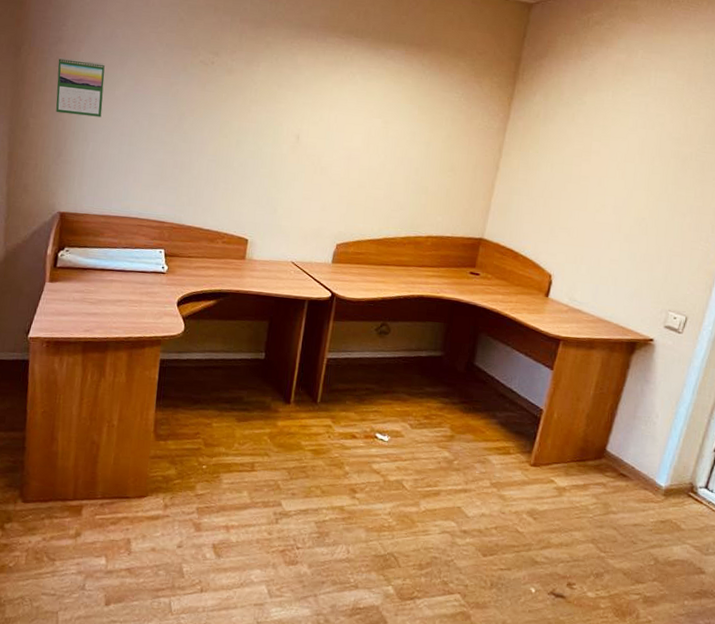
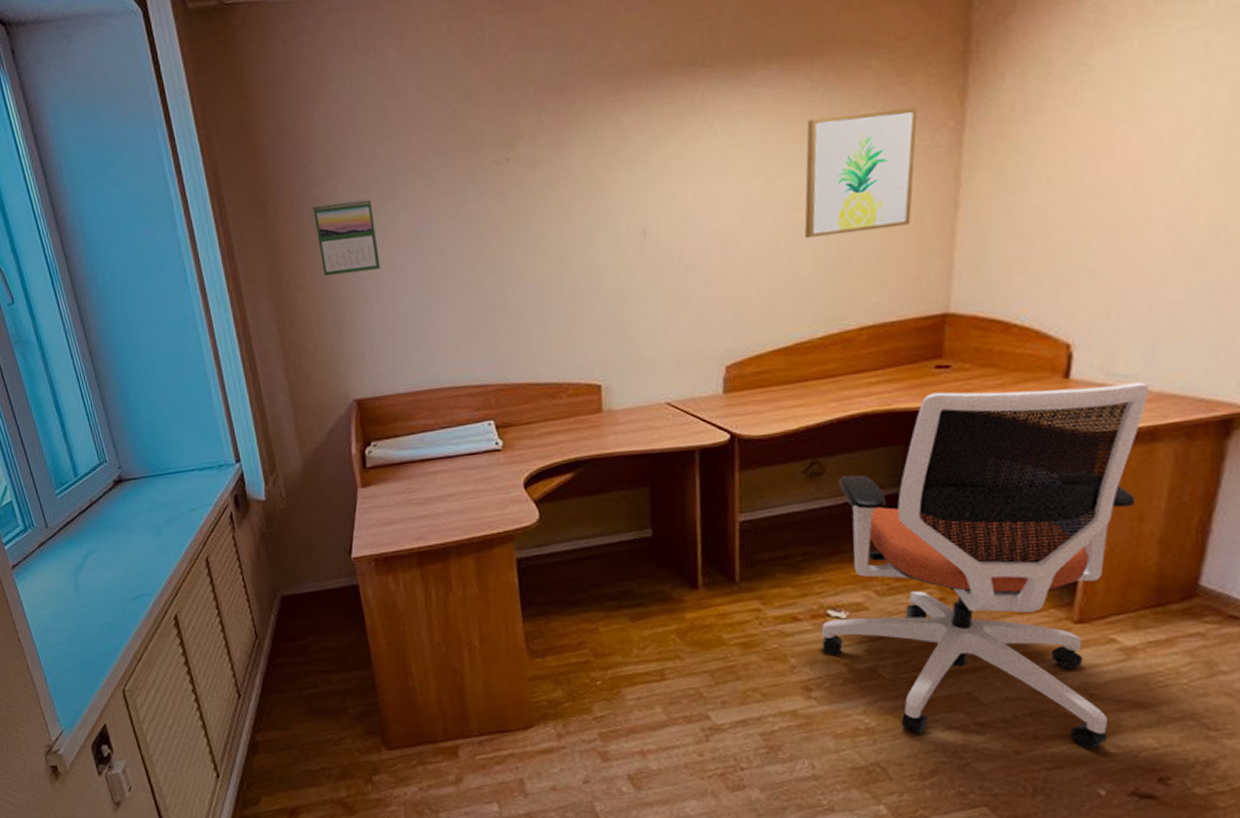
office chair: none [368,290,593,558] -> present [821,382,1151,750]
wall art: none [403,90,483,175] -> present [804,106,918,239]

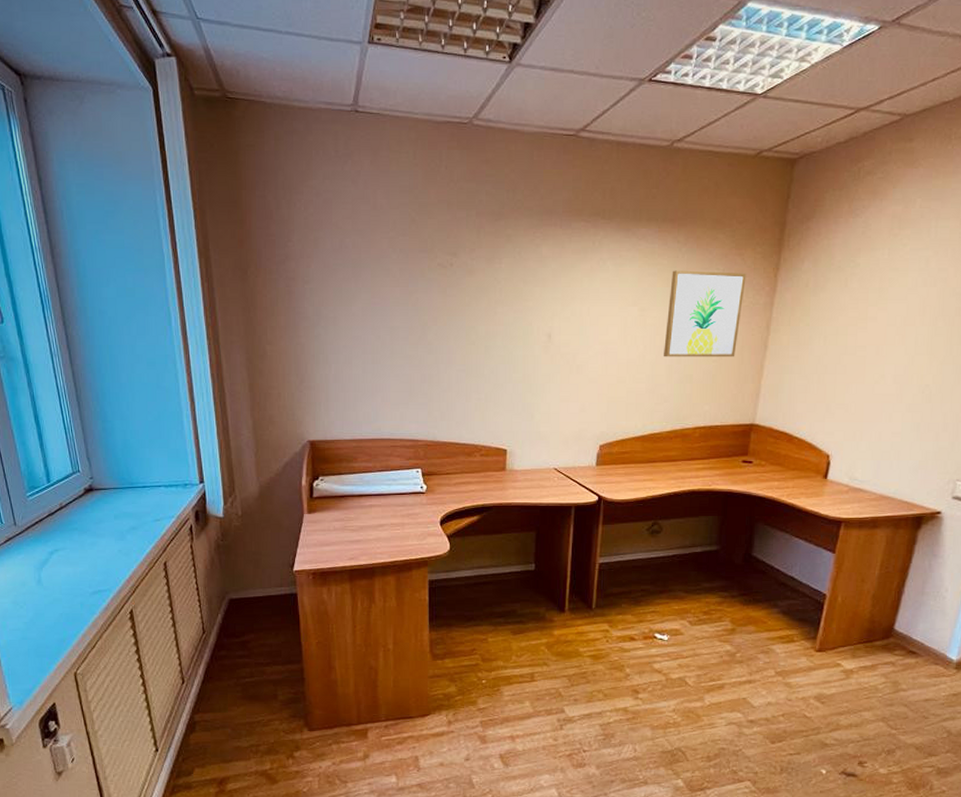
calendar: present [312,198,381,277] -> none [288,275,340,337]
office chair: present [821,382,1151,750] -> none [649,480,876,741]

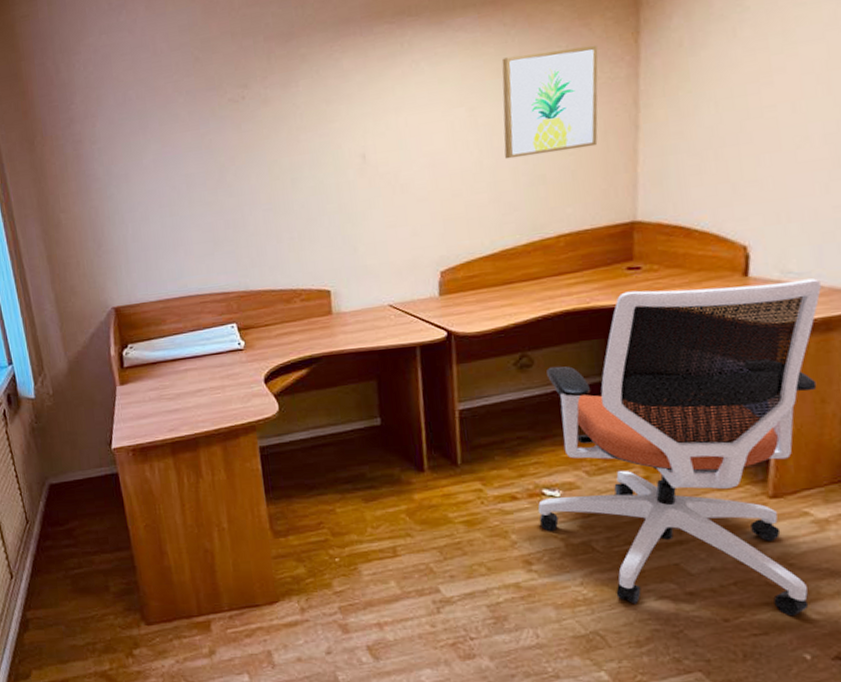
office chair: none [649,480,876,741] -> present [538,278,822,617]

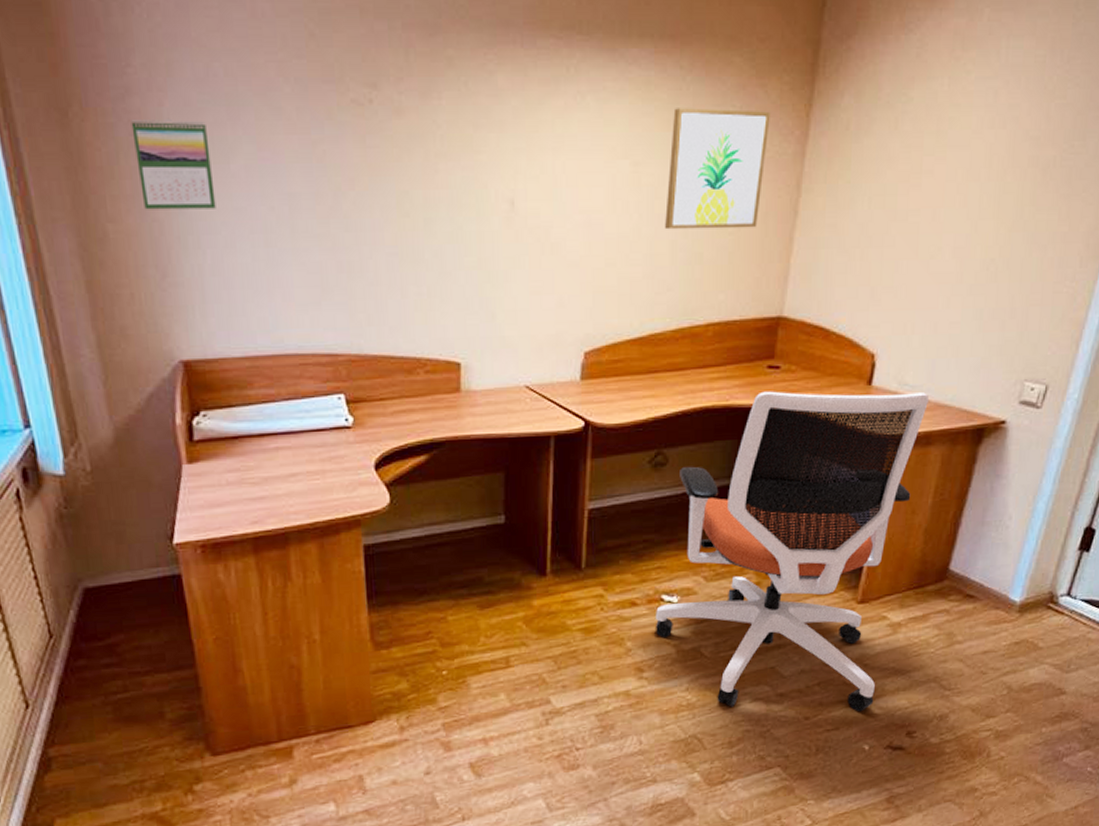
calendar: none [74,133,134,201] -> present [131,118,216,210]

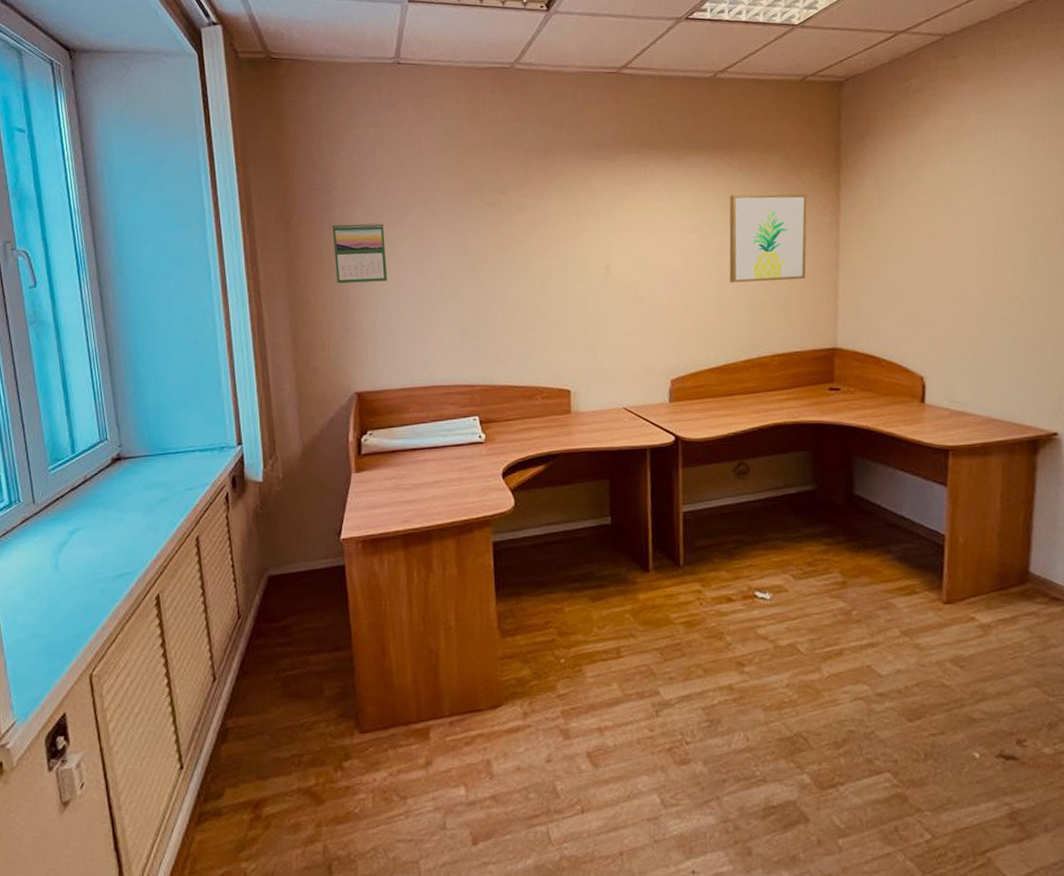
office chair: present [655,391,930,712] -> none [751,409,981,716]

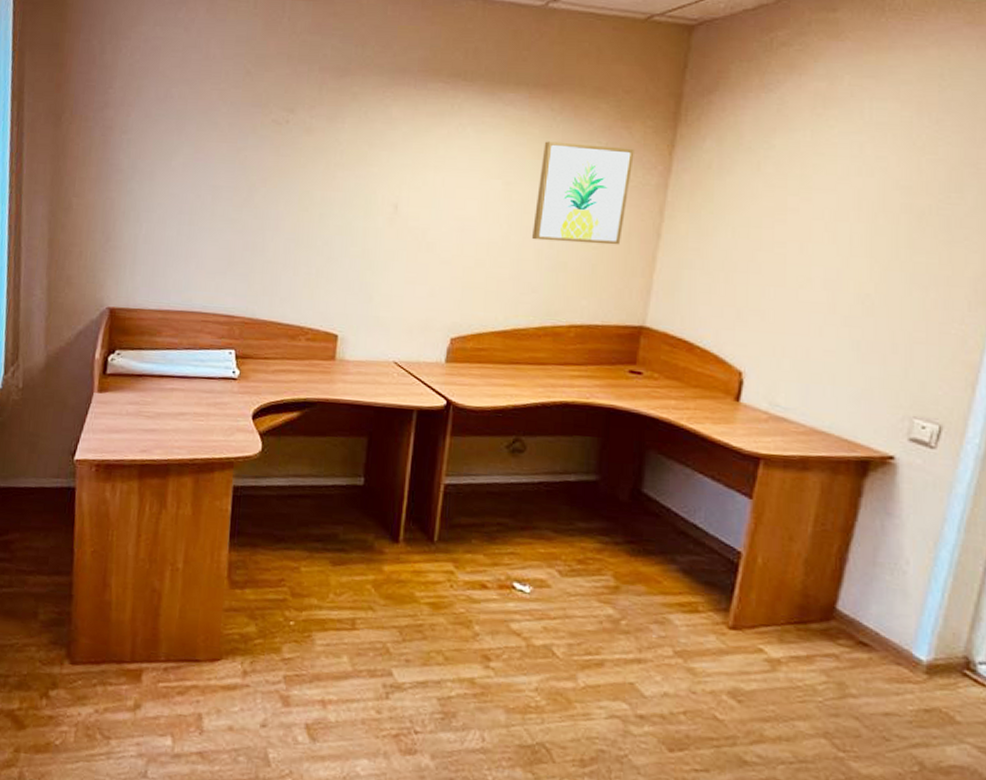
calendar: present [332,221,388,284] -> none [102,125,159,193]

